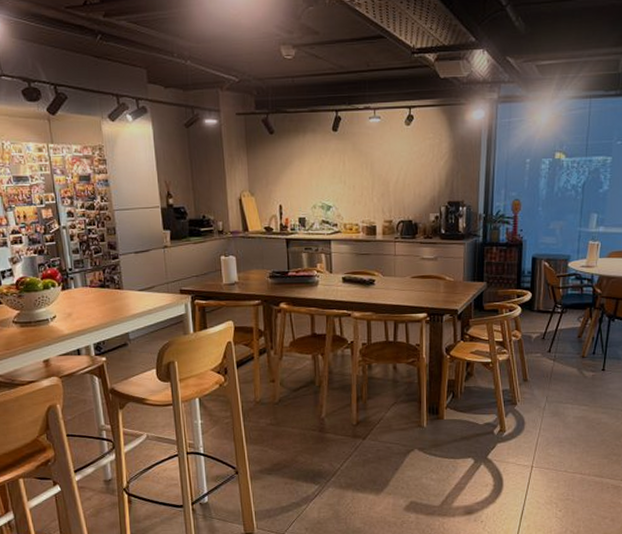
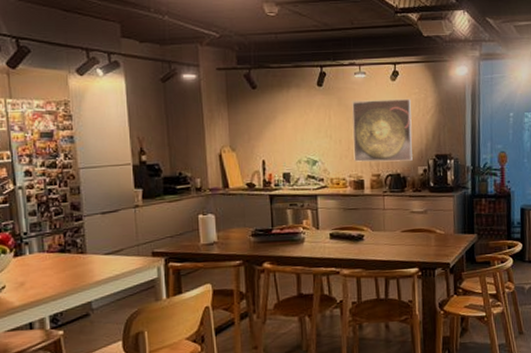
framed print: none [366,144,426,208] -> present [352,99,413,162]

